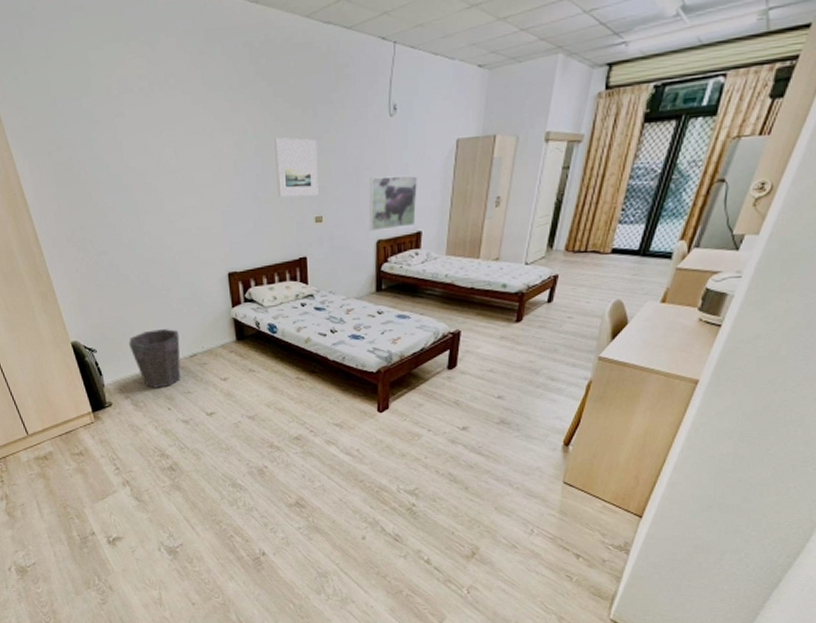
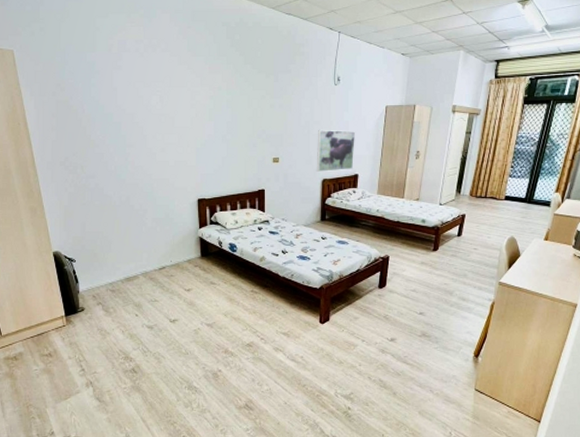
waste bin: present [129,329,181,388] -> none [106,244,151,296]
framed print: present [274,137,319,197] -> none [243,94,277,141]

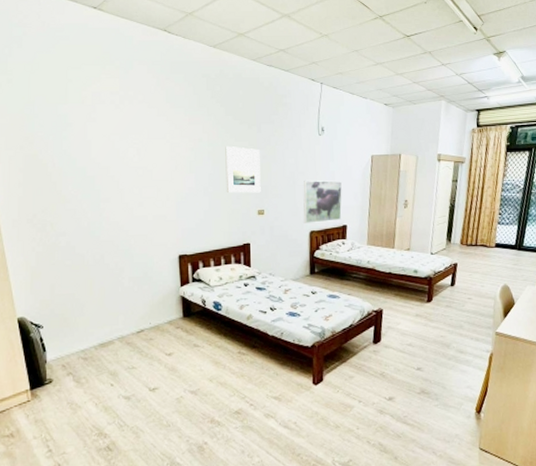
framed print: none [243,94,277,141] -> present [225,145,261,193]

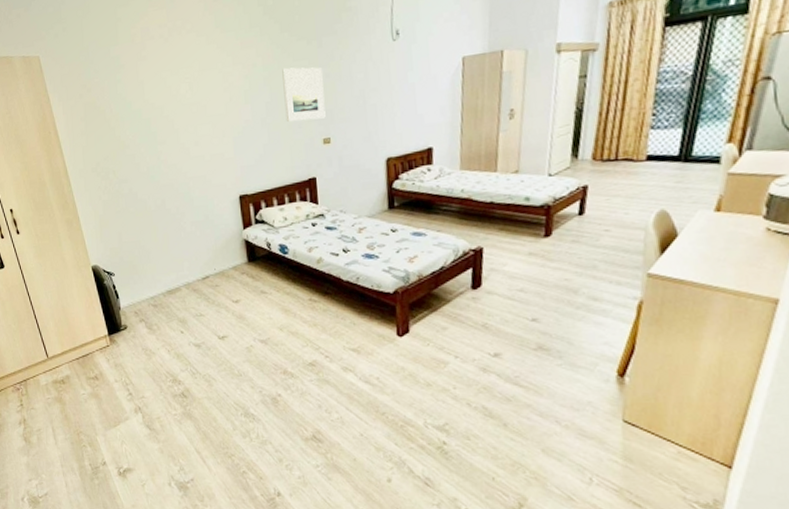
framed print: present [303,180,342,223] -> none [376,94,426,150]

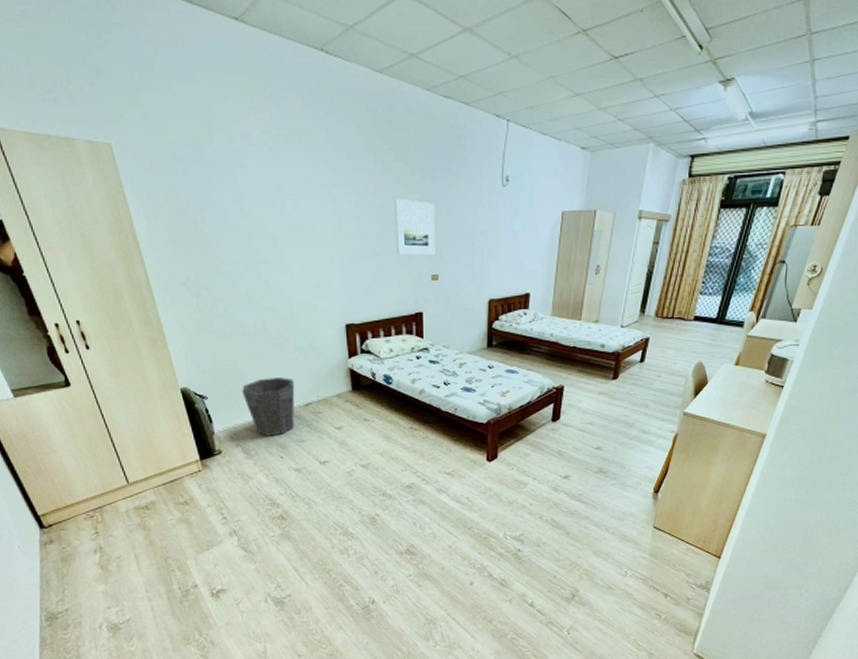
waste bin: none [145,252,194,311] -> present [242,377,295,436]

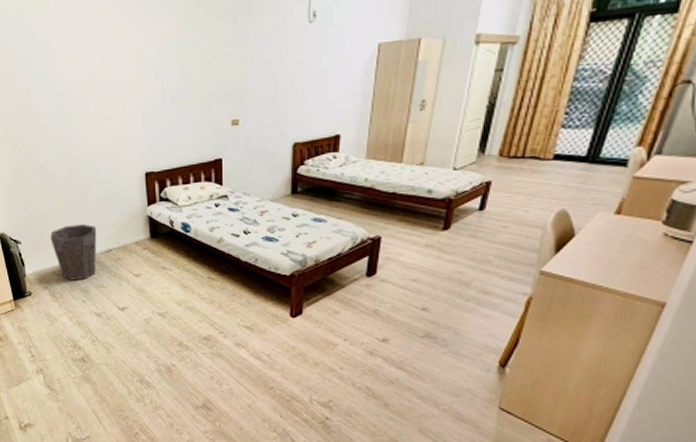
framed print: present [395,198,435,255] -> none [195,45,236,101]

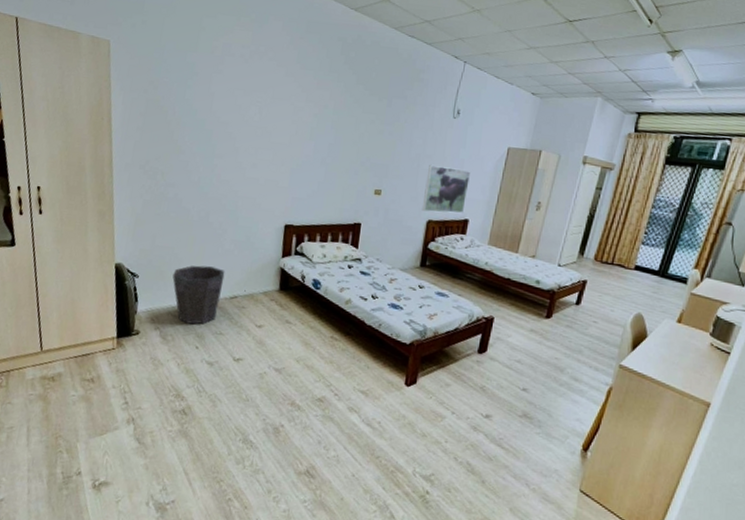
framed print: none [285,80,336,134] -> present [421,165,470,213]

